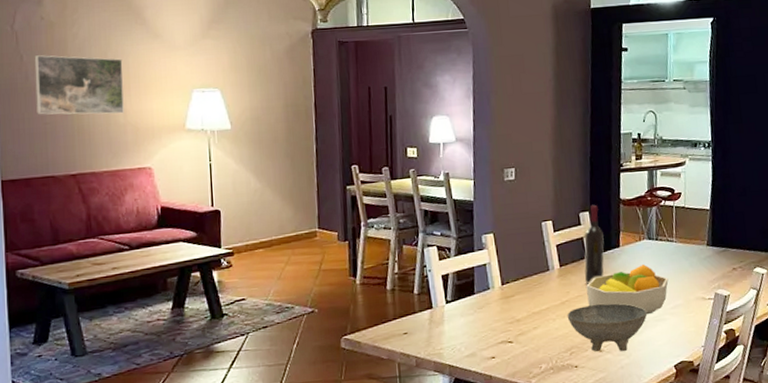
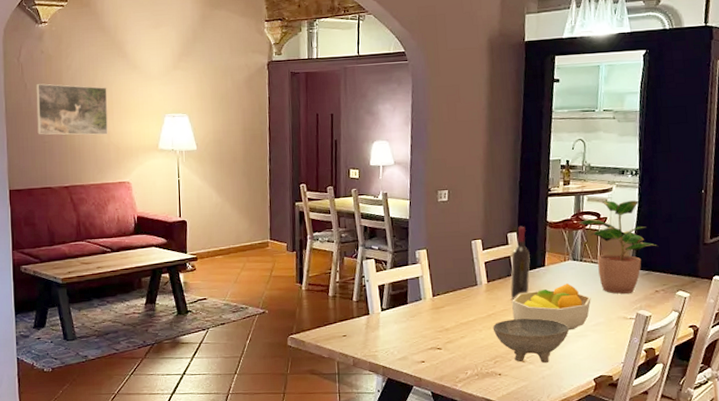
potted plant: none [652,174,734,273] -> present [578,200,659,294]

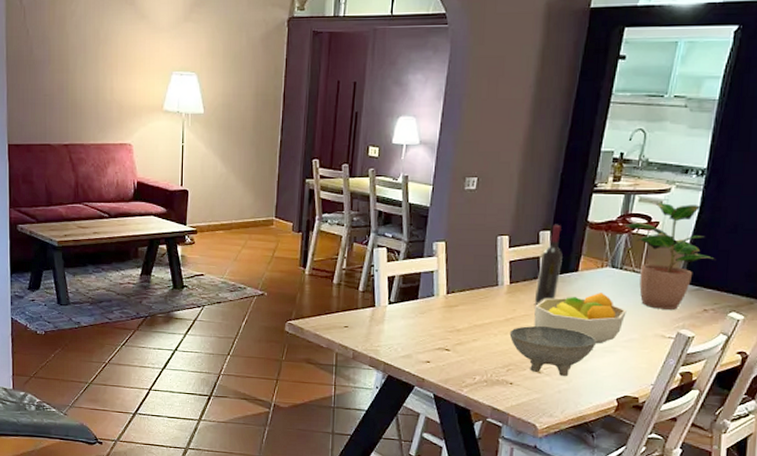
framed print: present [36,84,108,135] -> none [38,30,112,91]

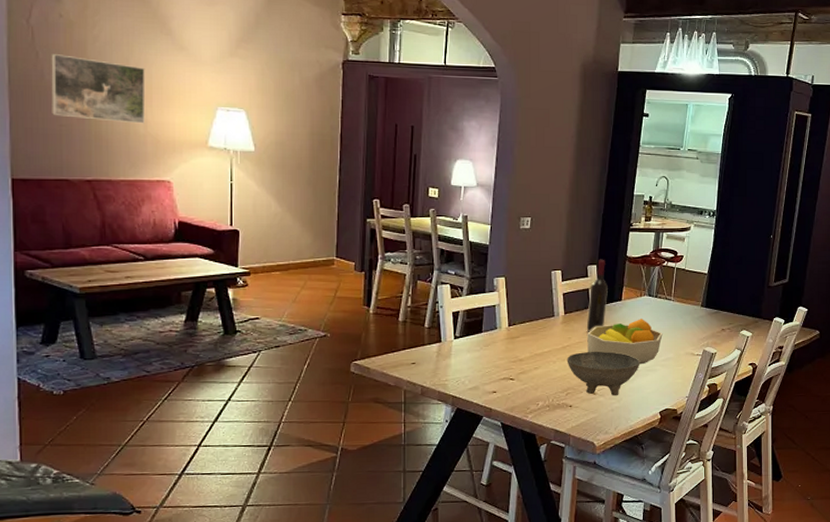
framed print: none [38,30,112,91] -> present [51,54,146,124]
potted plant: present [624,203,716,310] -> none [656,239,728,331]

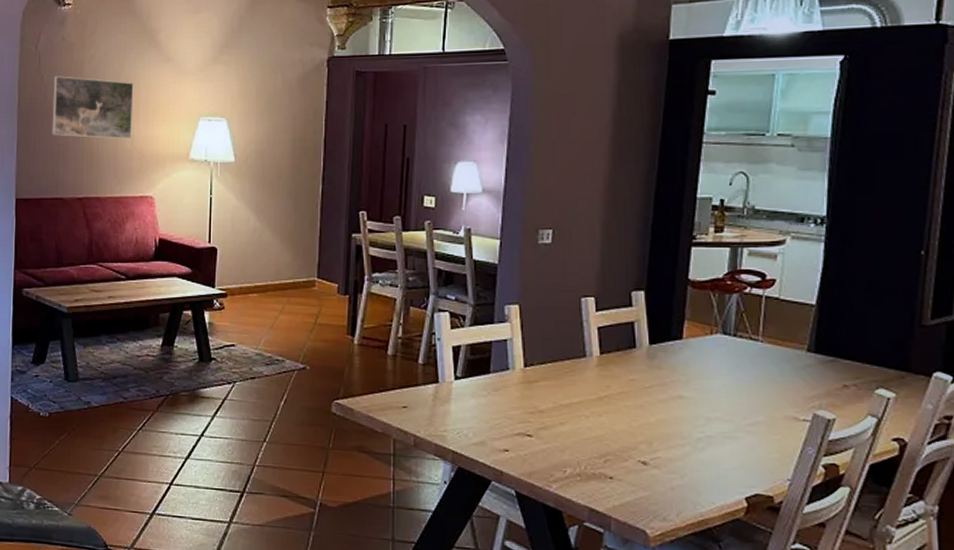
bowl: present [567,352,640,395] -> none [604,406,714,469]
wine bottle: present [586,260,608,332] -> none [631,284,662,380]
fruit bowl: present [587,319,663,365] -> none [633,365,747,429]

